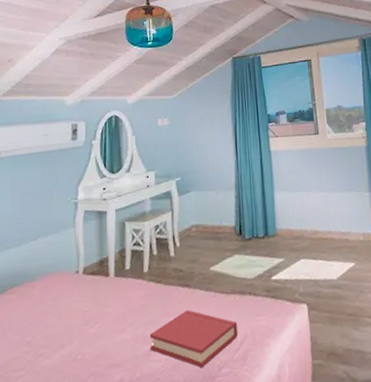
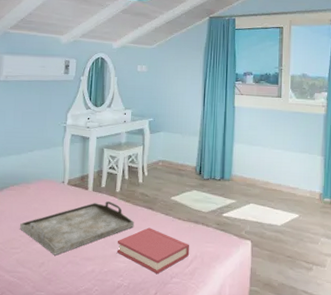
serving tray: none [24,286,169,370] -> present [20,201,135,256]

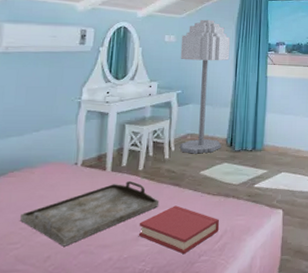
floor lamp: none [151,50,199,180] -> present [179,19,231,154]

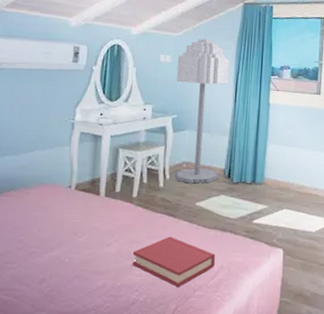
serving tray: present [20,181,160,247] -> none [17,208,154,270]

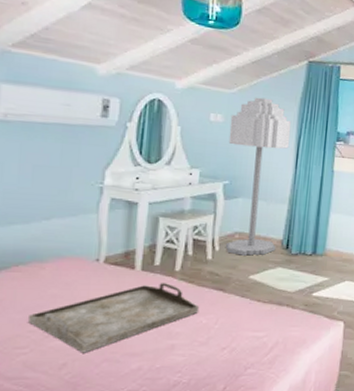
serving tray: none [17,208,154,270] -> present [28,283,200,353]
hardback book: present [132,236,216,287] -> none [173,312,271,365]

